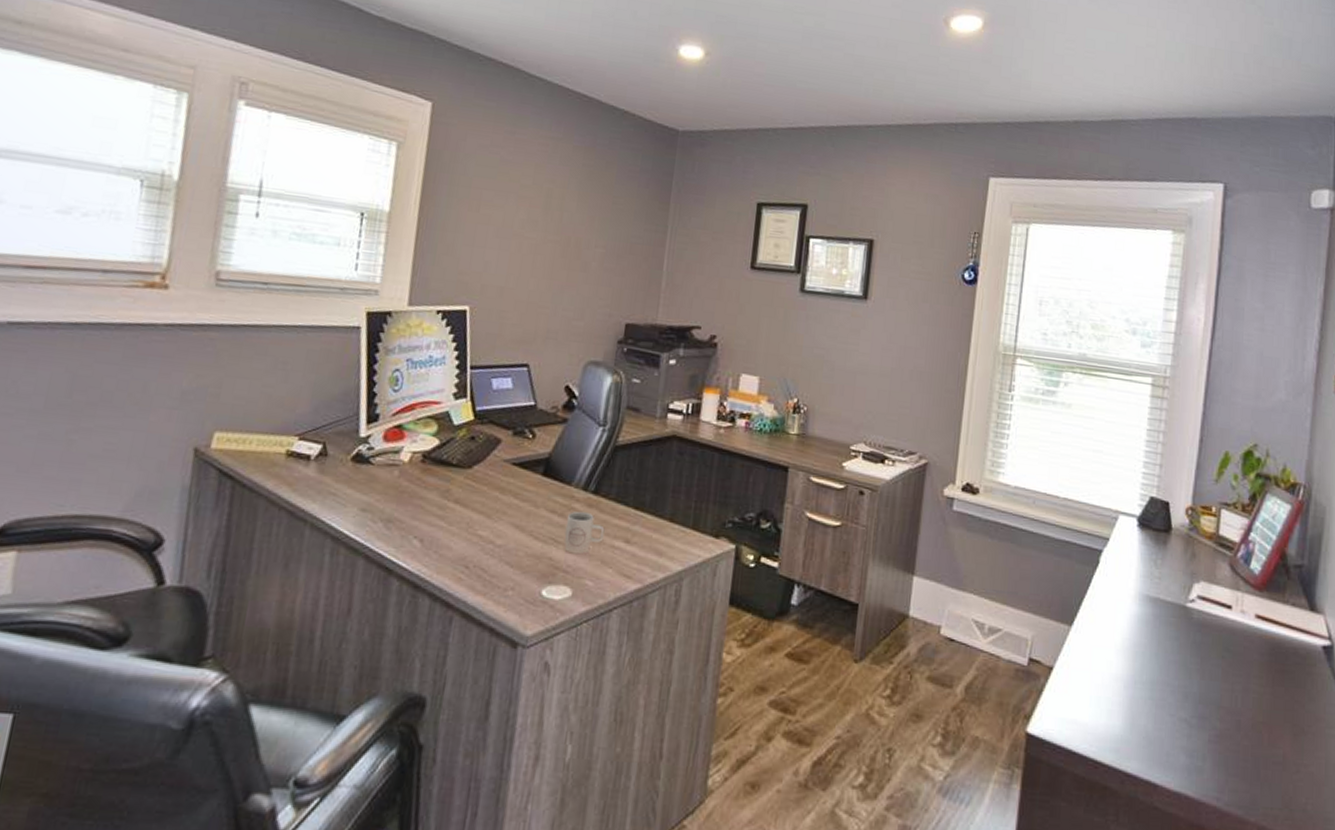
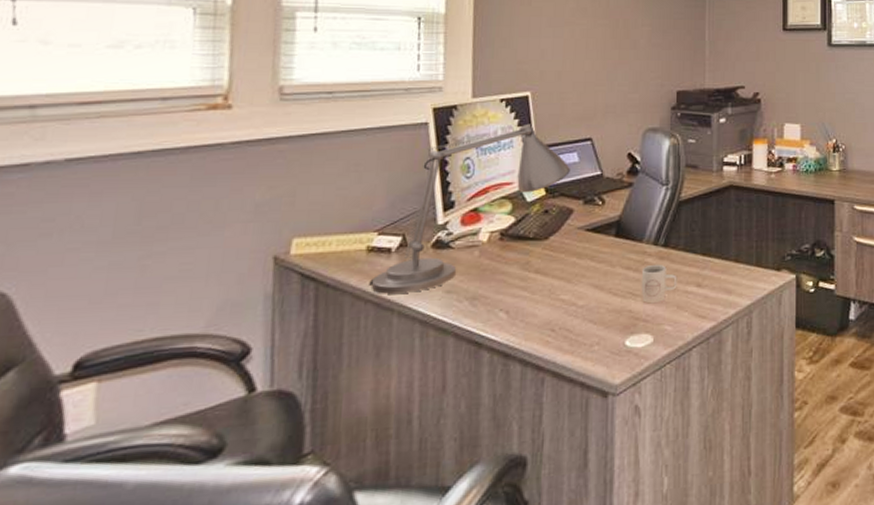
desk lamp: none [285,340,504,506] -> present [369,123,571,294]

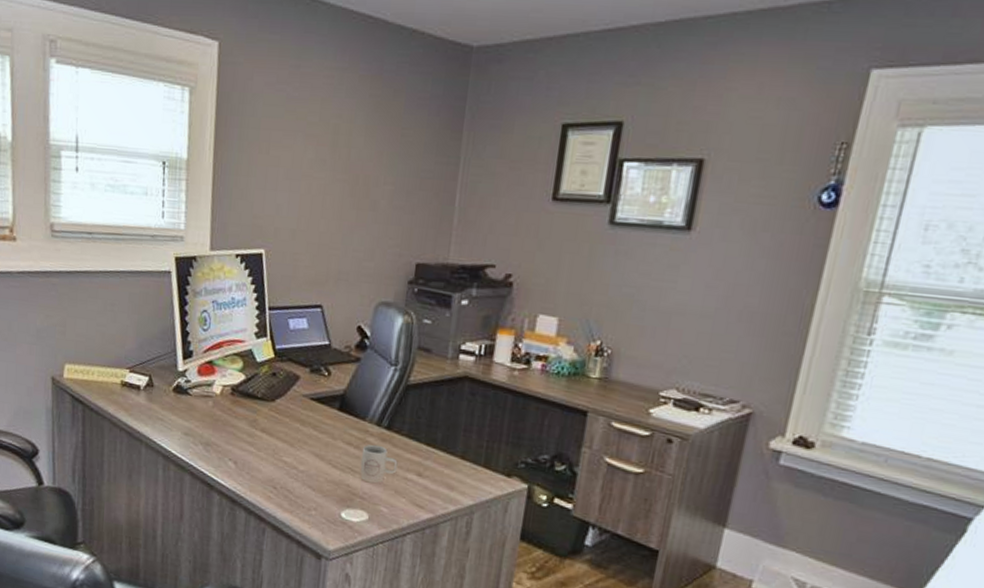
desk lamp: present [369,123,571,294] -> none [123,282,300,429]

